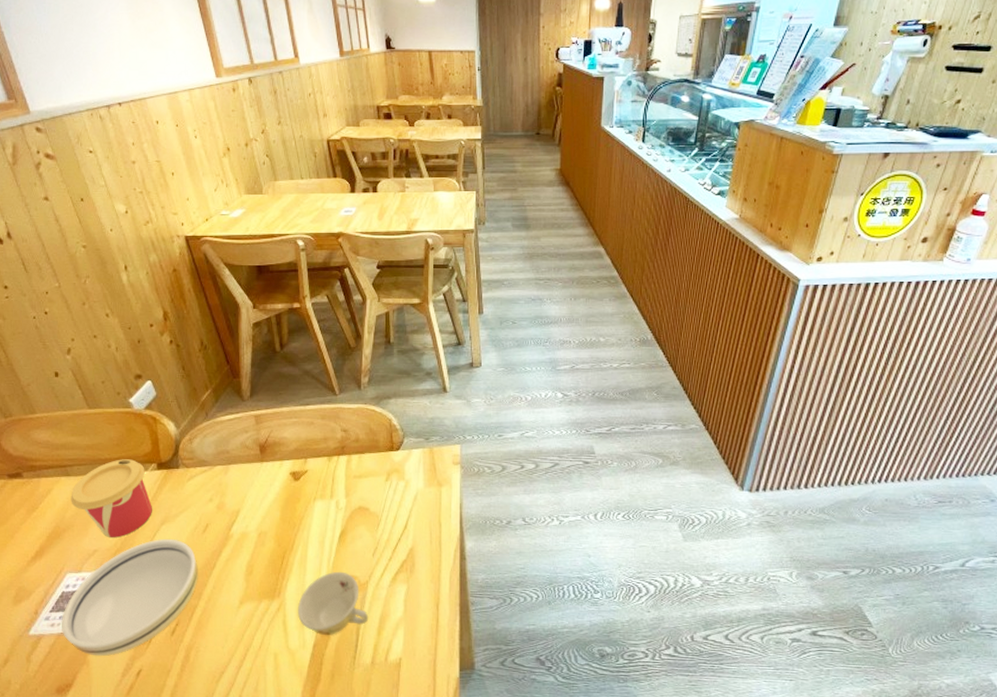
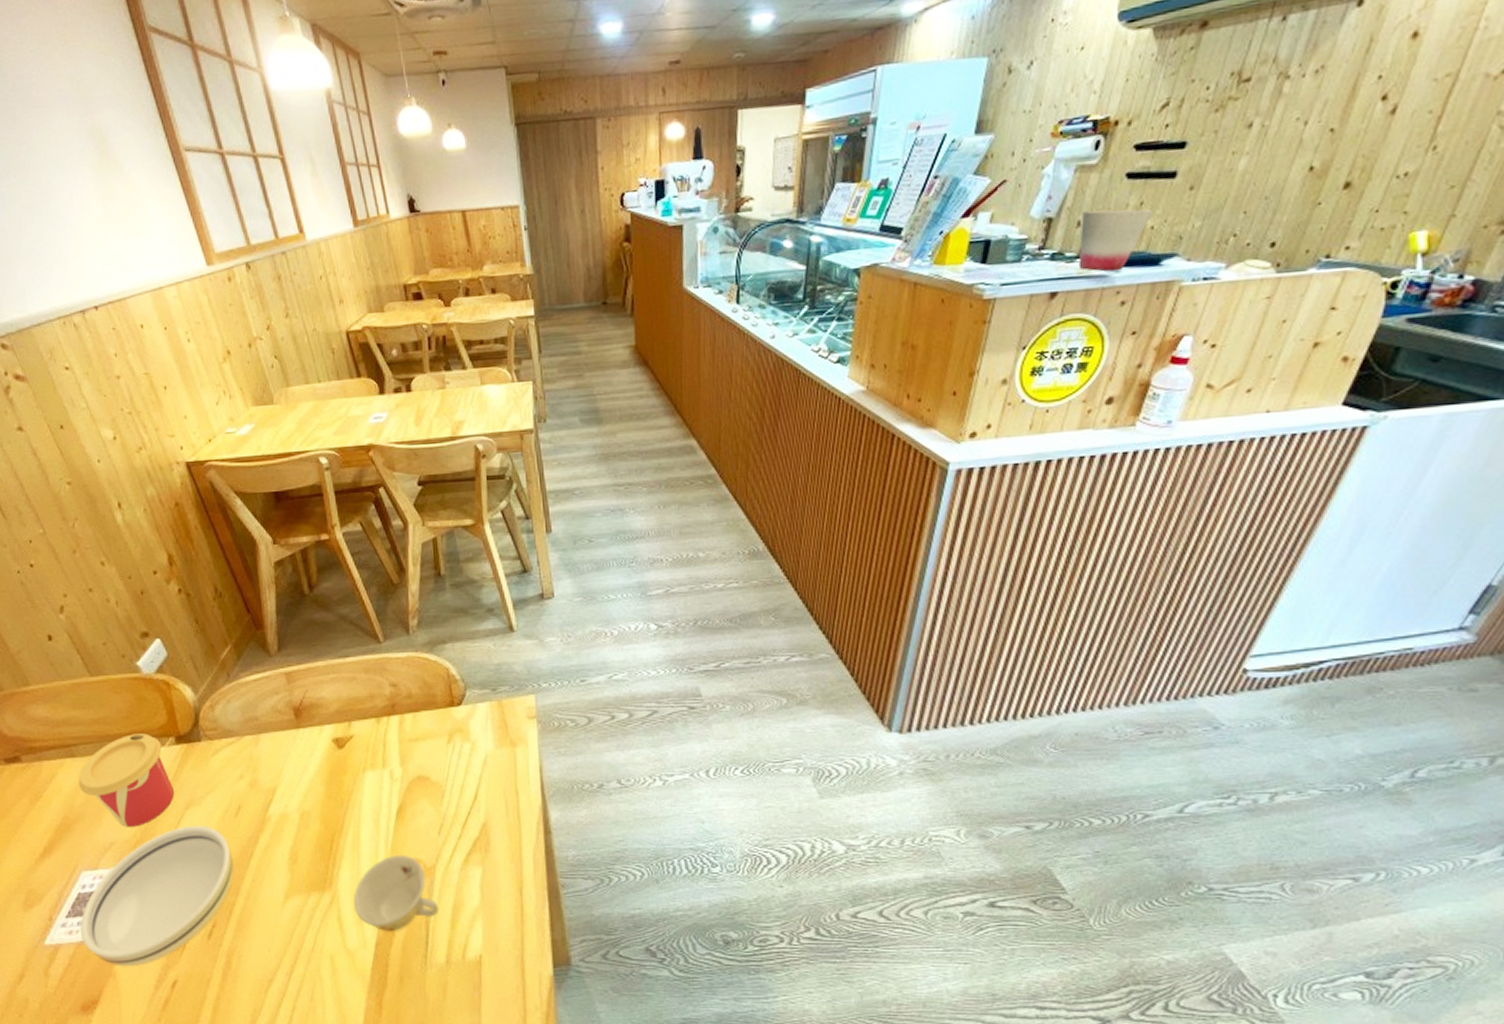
cup: none [906,92,964,141] -> present [1078,208,1153,272]

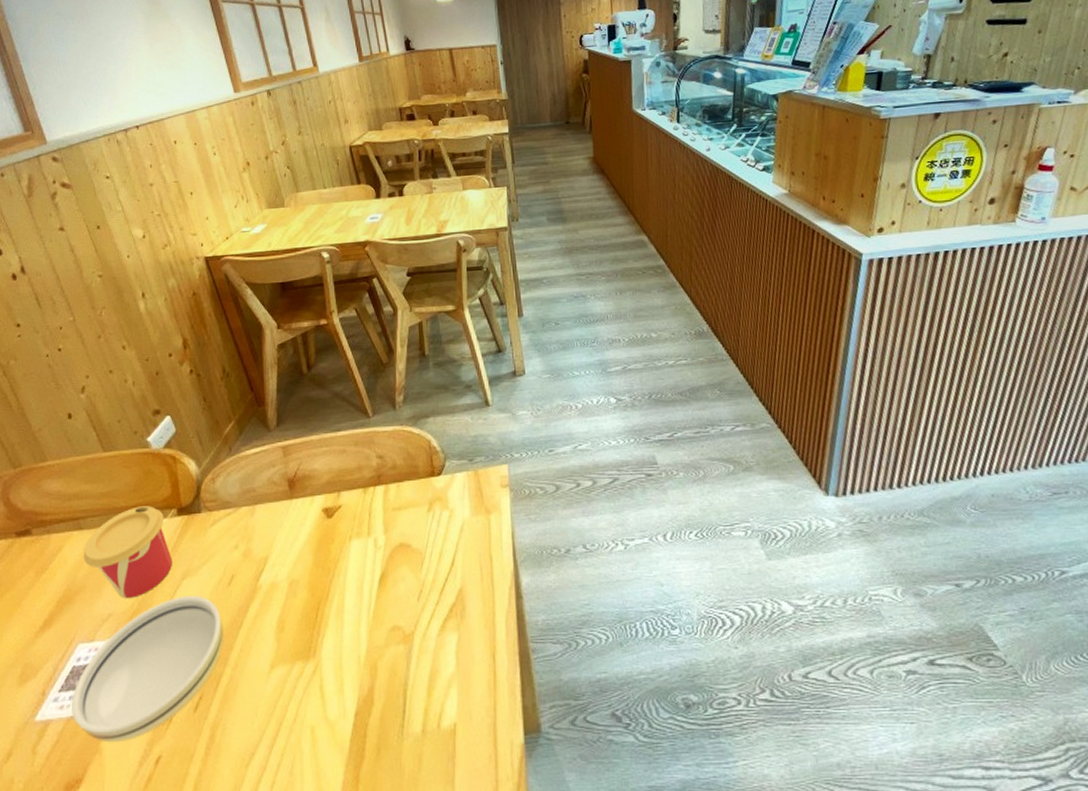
teacup: present [354,854,439,932] -> none [336,621,417,702]
cup: present [1078,208,1153,272] -> none [954,47,1012,97]

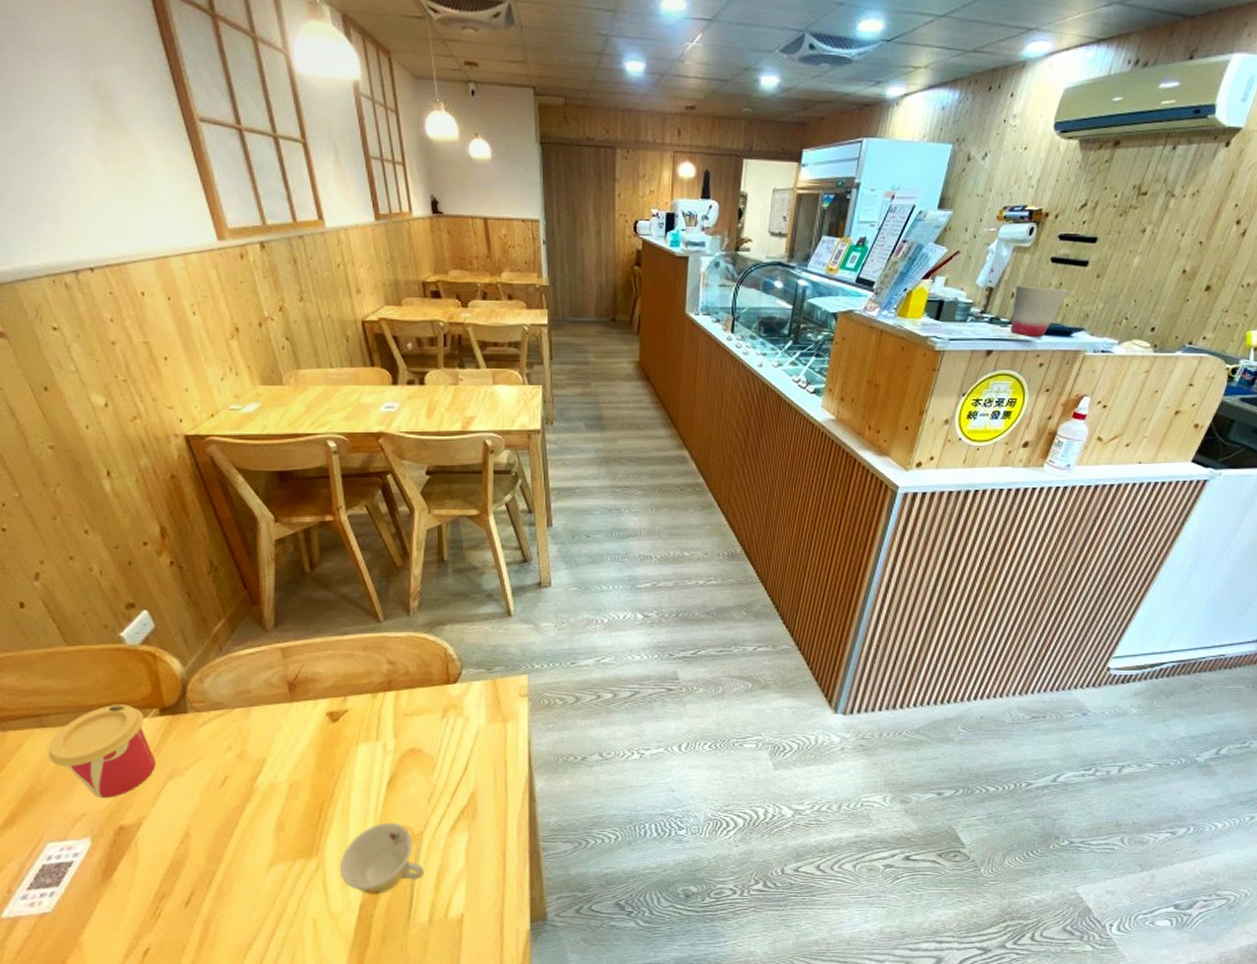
bowl: present [72,595,225,743] -> none [43,795,218,937]
teacup: none [336,621,417,702] -> present [340,822,425,895]
cup: none [954,47,1012,97] -> present [1010,285,1069,338]

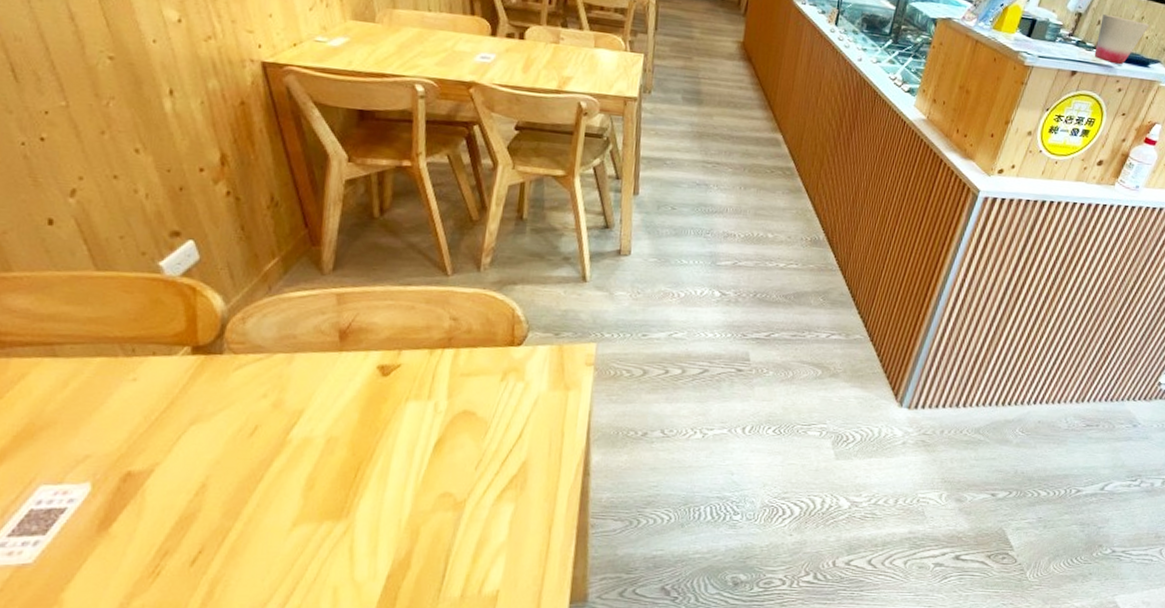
cup: present [48,704,155,798] -> none [55,338,179,440]
teacup: present [340,822,425,895] -> none [370,487,463,565]

